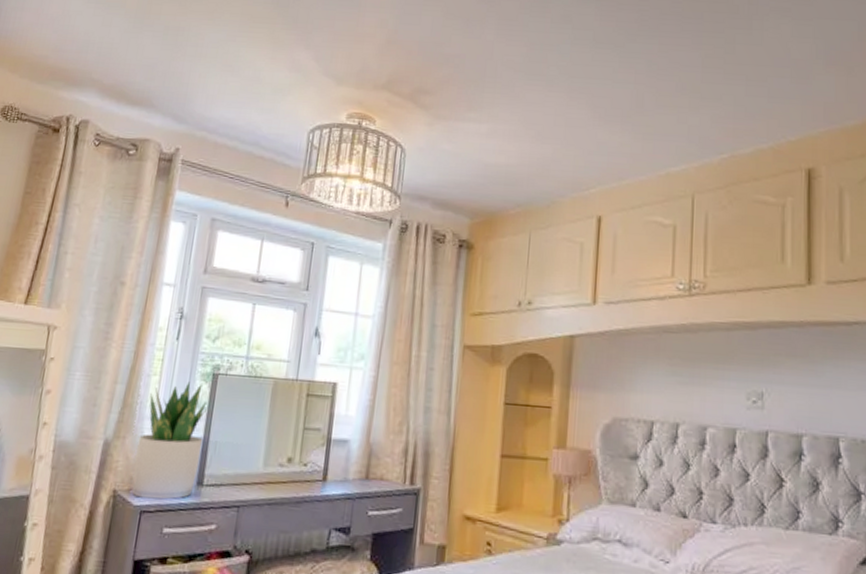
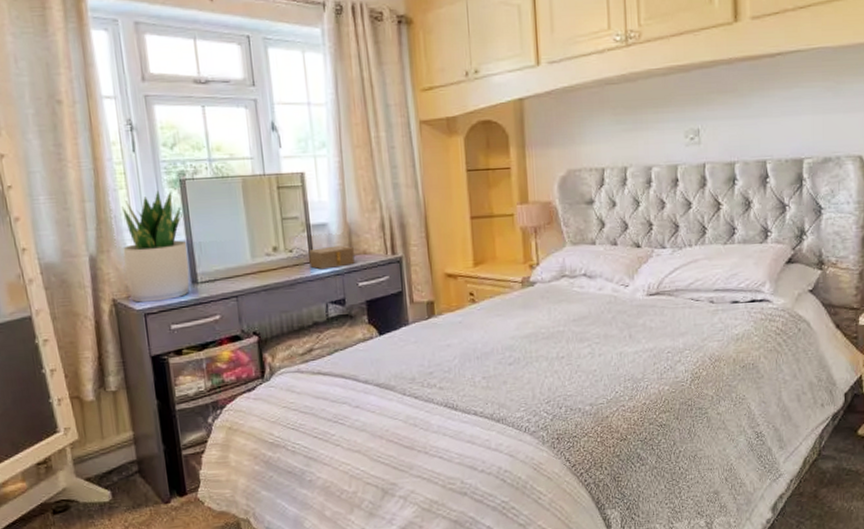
jewelry box: none [321,465,371,491] -> present [308,245,355,270]

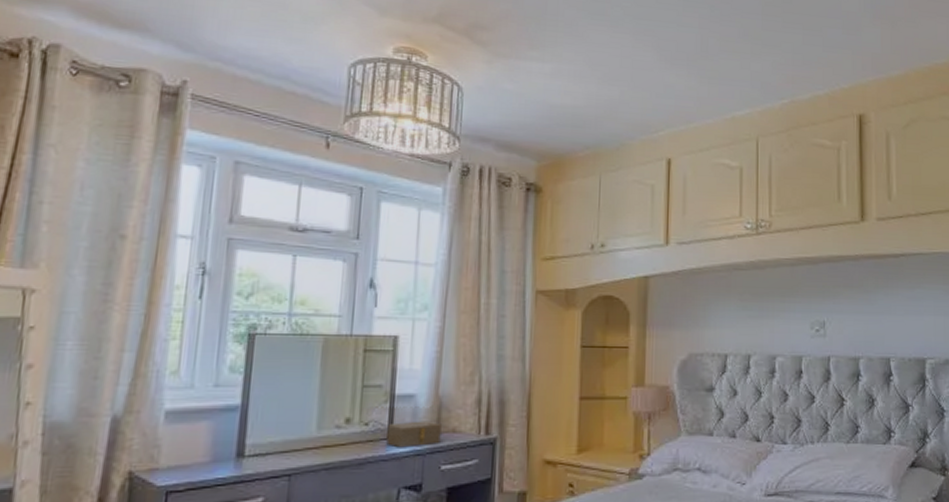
planter: present [122,190,190,303] -> none [153,344,244,477]

